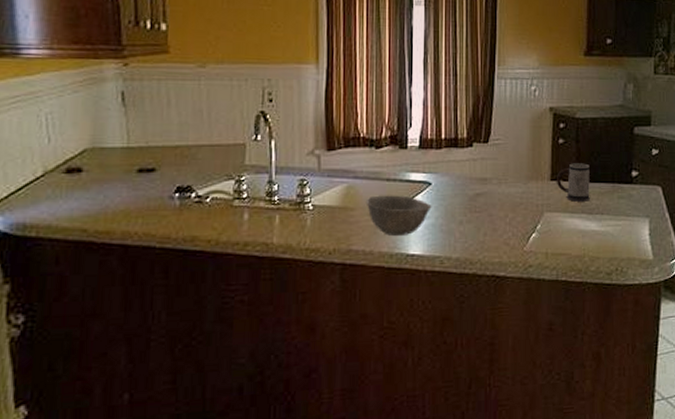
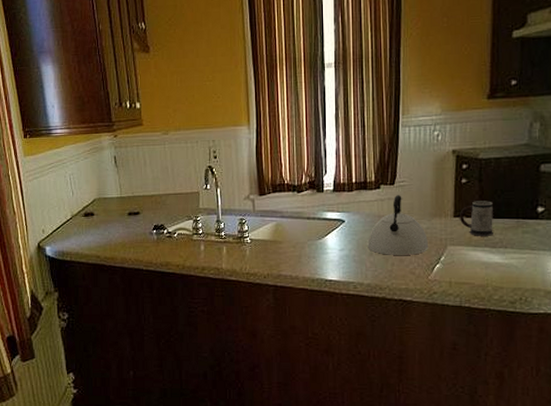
bowl: present [365,195,432,237] -> none [291,231,346,265]
kettle: none [457,155,525,224] -> present [367,195,429,255]

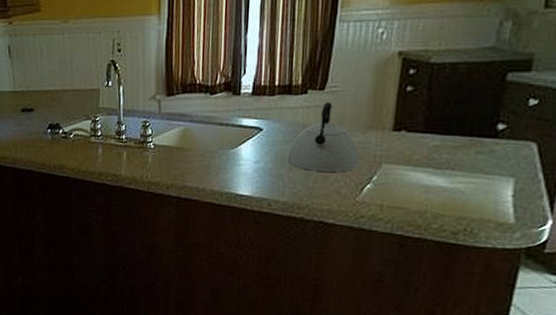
mug: present [460,201,493,236] -> none [400,113,443,155]

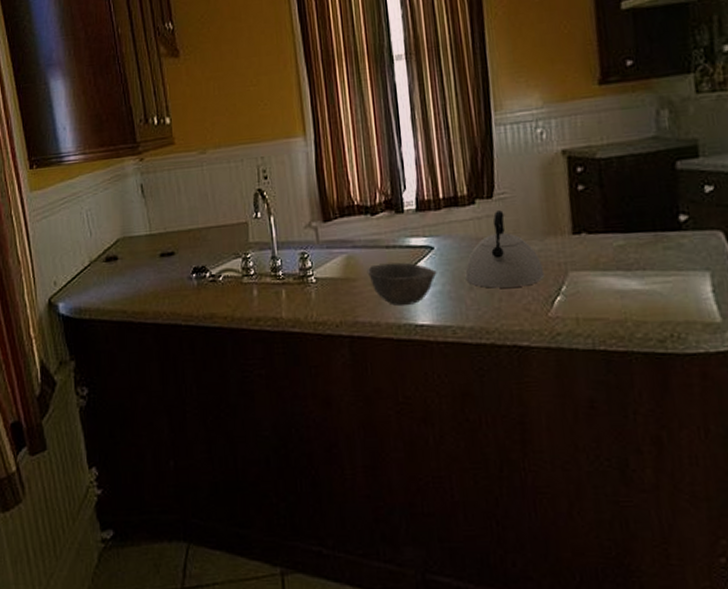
bowl: none [200,138,262,178] -> present [366,262,437,307]

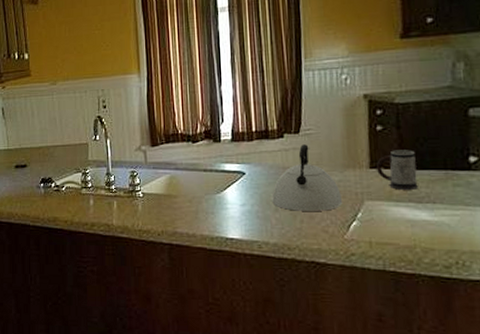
bowl: present [366,262,437,307] -> none [186,184,247,222]
mug: none [580,211,626,257] -> present [377,150,418,190]

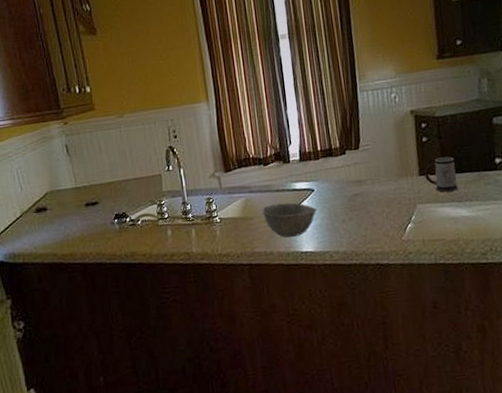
bowl: none [186,184,247,222] -> present [261,202,317,238]
kettle: present [272,144,343,211] -> none [339,159,399,220]

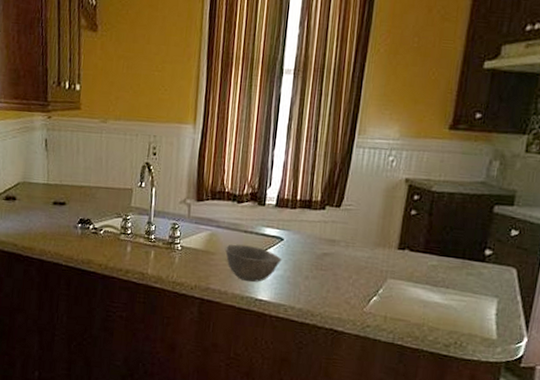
mug: present [424,156,458,192] -> none [404,235,440,274]

